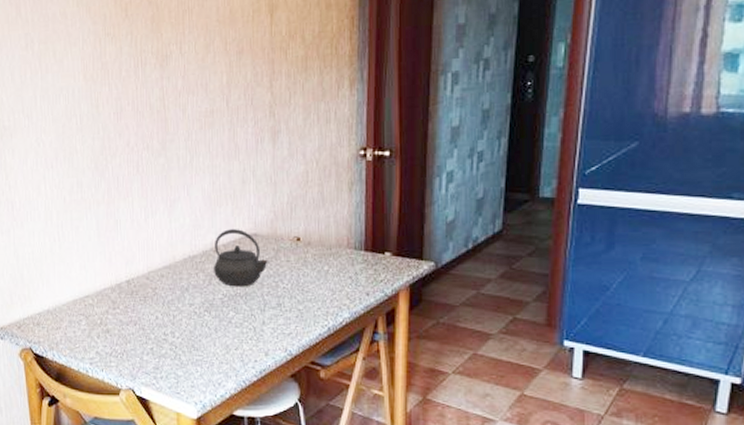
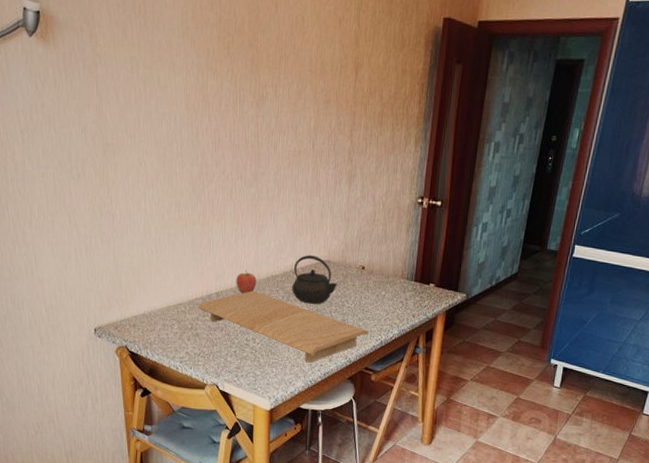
cutting board: none [107,275,312,358] -> present [198,290,369,363]
fruit: none [148,251,172,281] -> present [236,269,257,294]

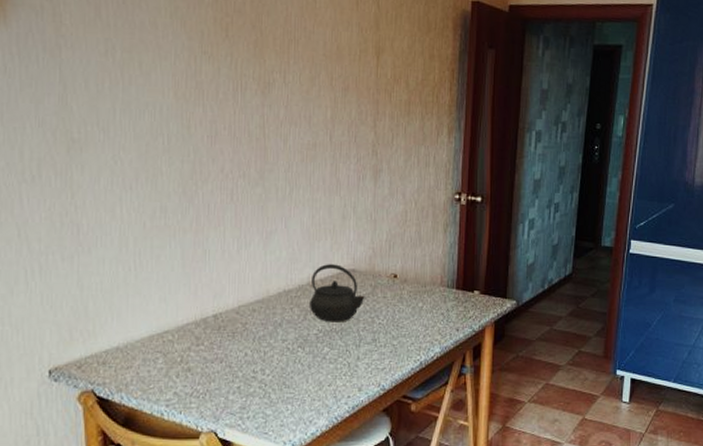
cutting board: present [198,290,369,363] -> none [190,310,406,395]
fruit: present [236,269,257,294] -> none [238,284,265,315]

